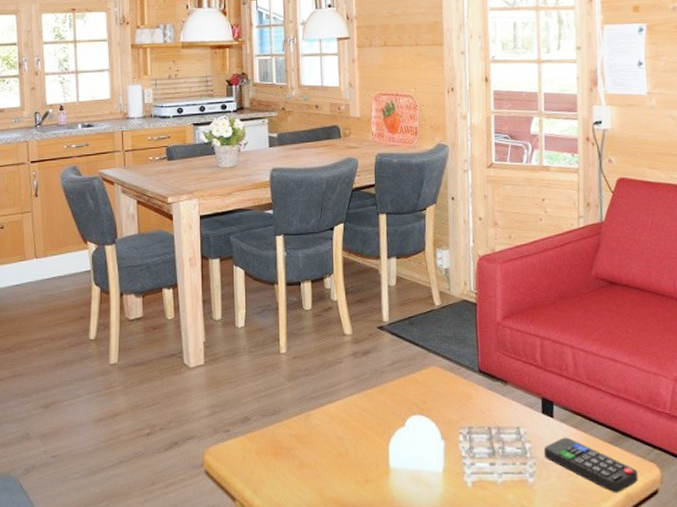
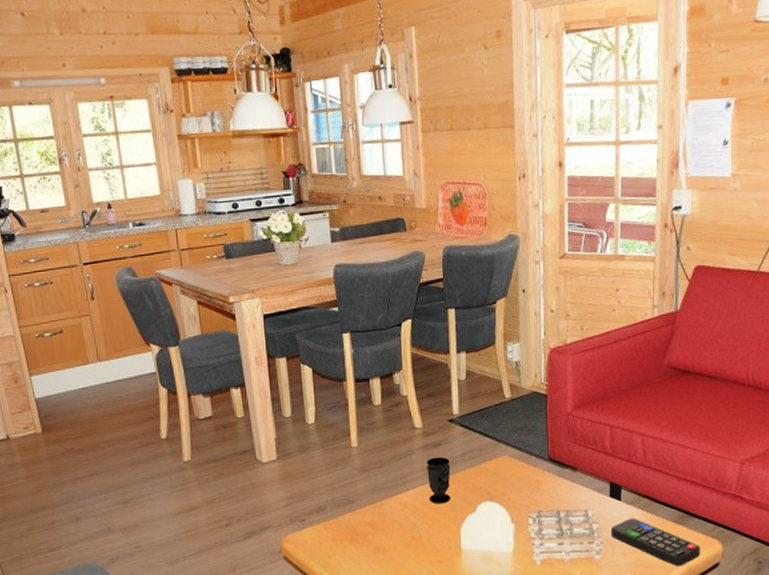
cup: none [355,366,380,417] -> present [427,457,451,504]

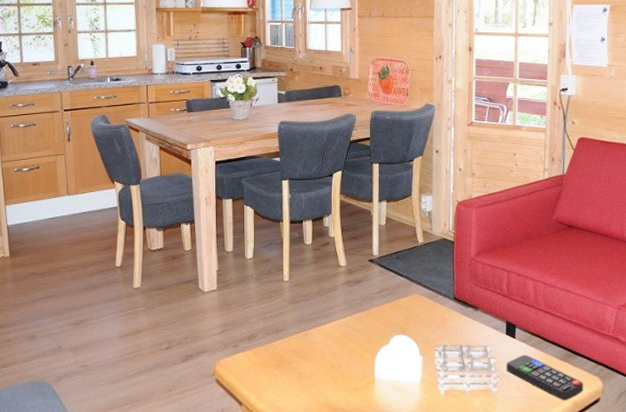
cup: present [427,457,451,504] -> none [348,293,369,336]

